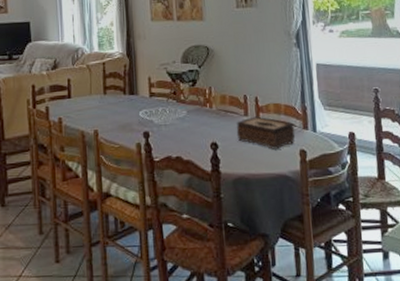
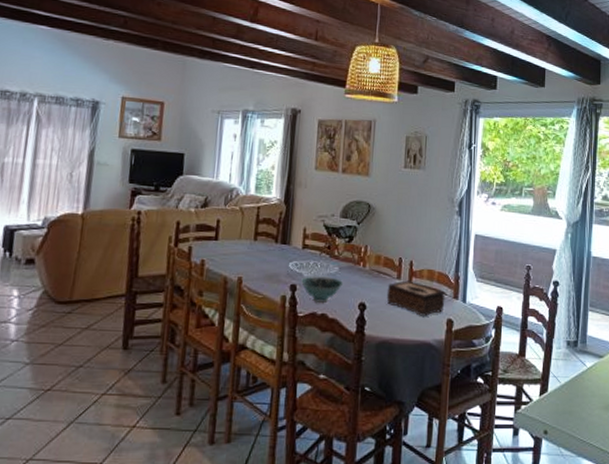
bowl: none [152,121,194,146] -> present [300,276,344,303]

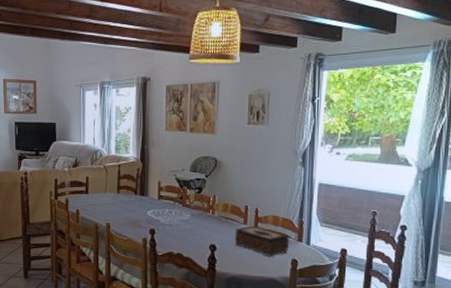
bowl: present [300,276,344,303] -> none [158,222,196,244]

